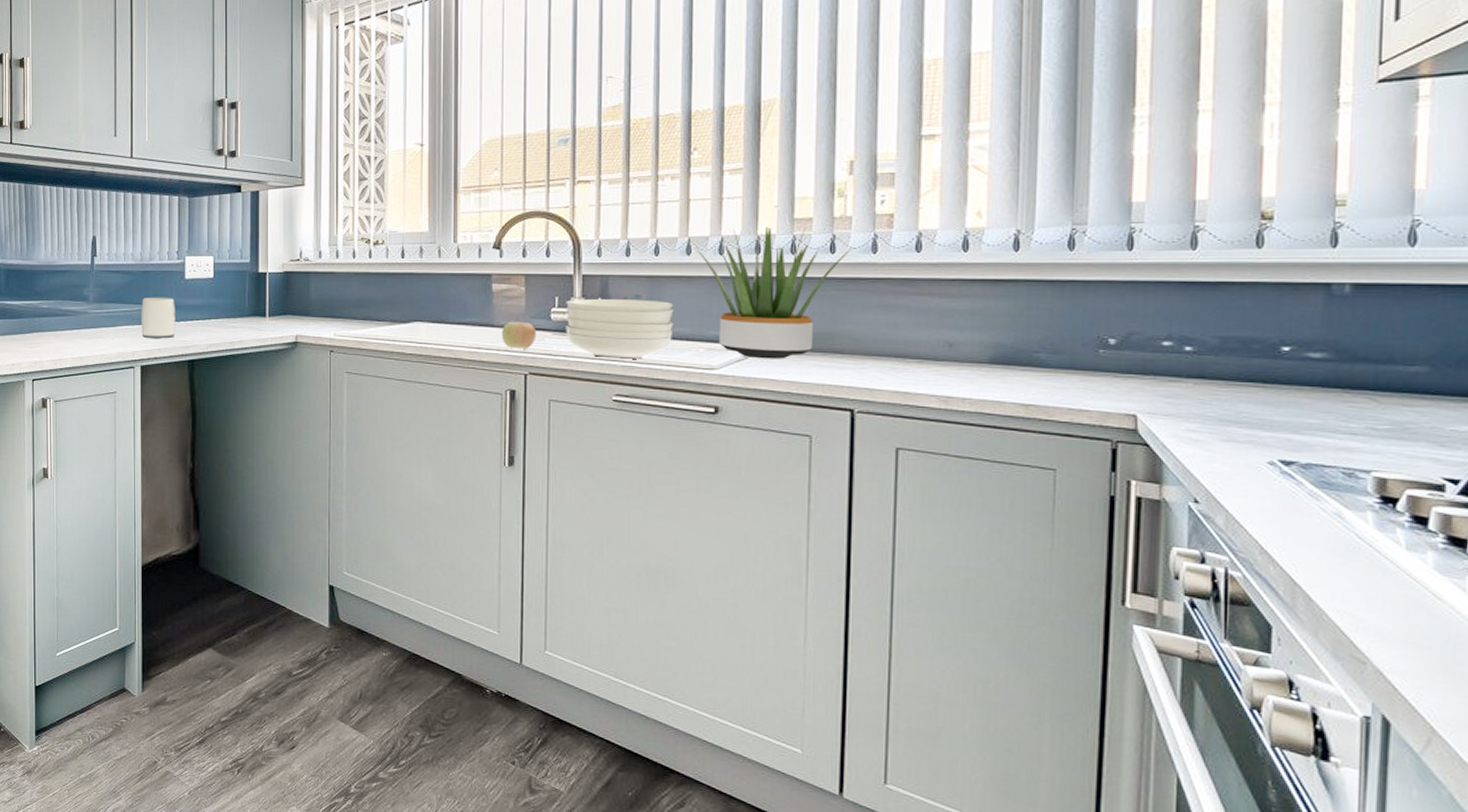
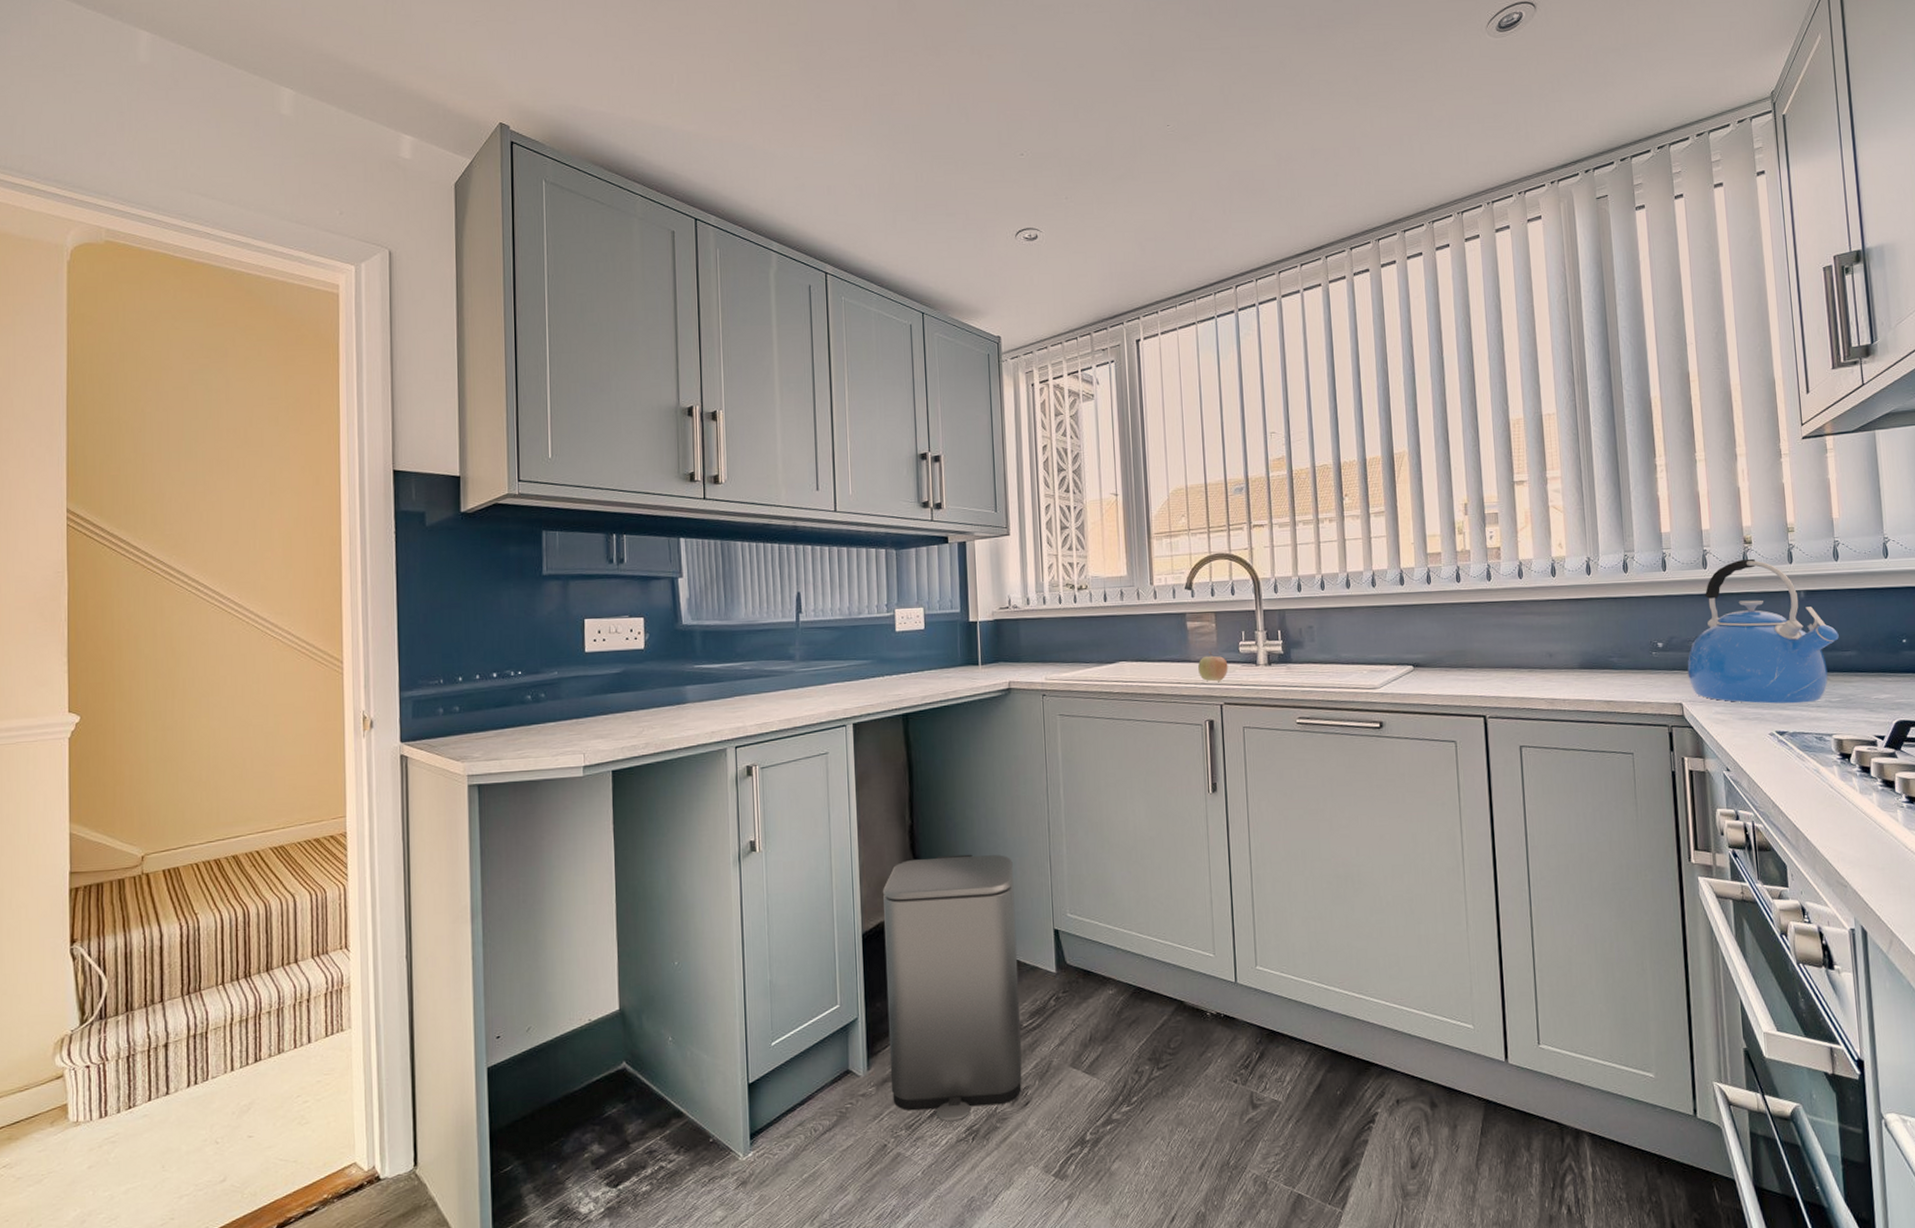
mug: present [141,297,175,339] -> none [851,651,888,695]
pedal bin: none [162,500,291,752] -> present [882,854,1022,1122]
bowl: present [566,298,674,359] -> none [1251,629,1342,685]
potted plant: present [695,227,853,359] -> none [1353,560,1473,677]
kettle: none [1149,239,1402,428] -> present [1687,558,1839,704]

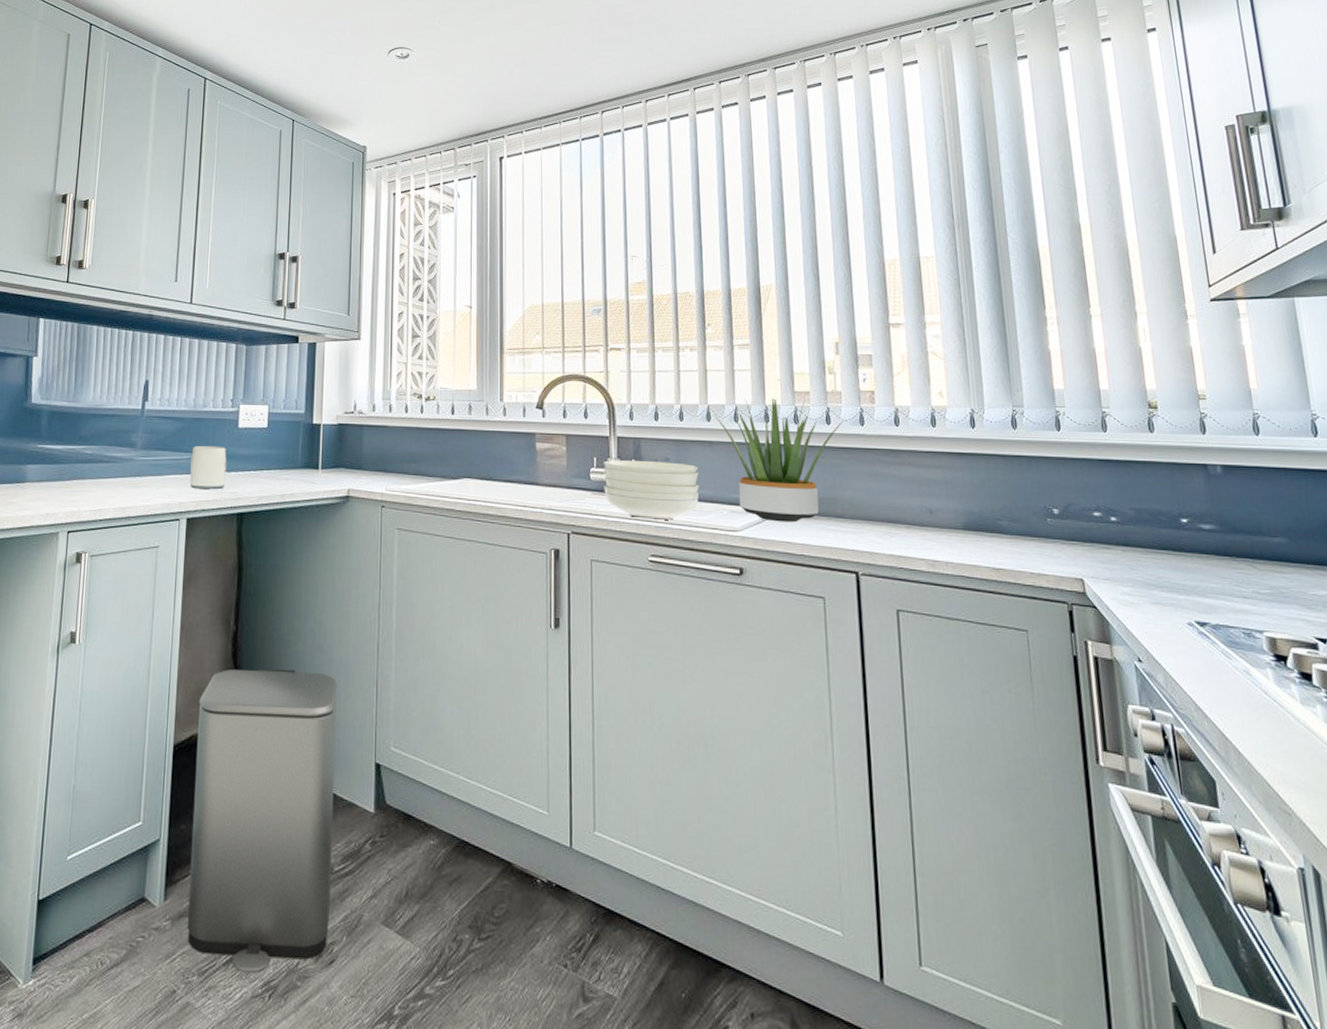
mug: none [851,651,888,695] -> present [190,445,227,490]
fruit: present [1198,652,1228,682] -> none [546,476,578,508]
bowl: none [1251,629,1342,685] -> present [603,459,700,520]
potted plant: none [1353,560,1473,677] -> present [713,398,845,523]
kettle: present [1687,558,1839,704] -> none [1087,425,1265,592]

